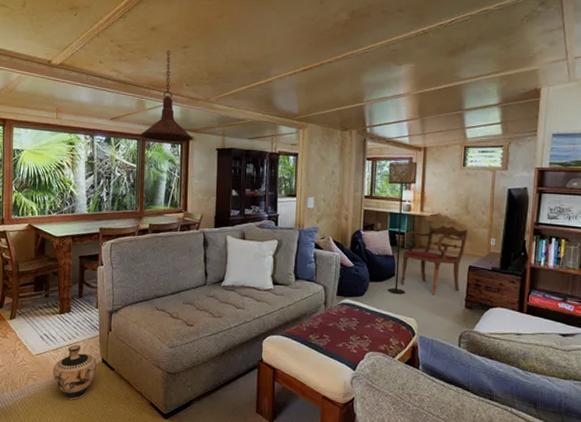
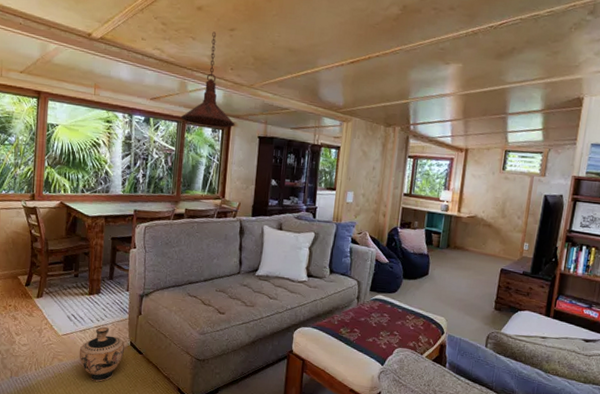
floor lamp: present [387,161,418,295] -> none [420,160,458,293]
armchair: present [401,225,468,294] -> none [433,227,503,295]

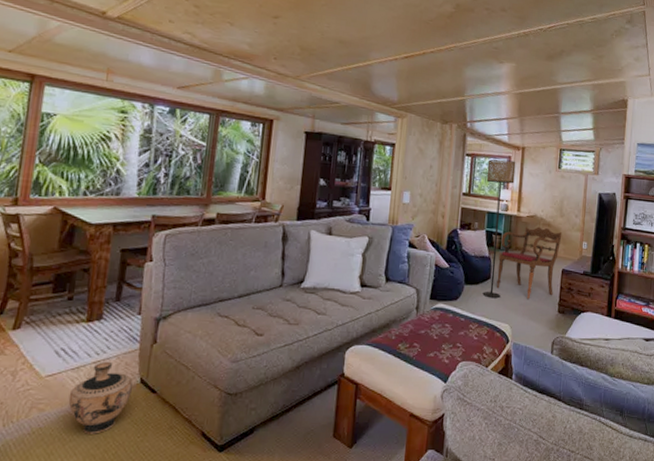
pendant light: present [180,31,235,128] -> none [213,18,278,122]
floor lamp: none [420,160,458,293] -> present [482,159,516,299]
armchair: none [433,227,503,295] -> present [496,227,562,298]

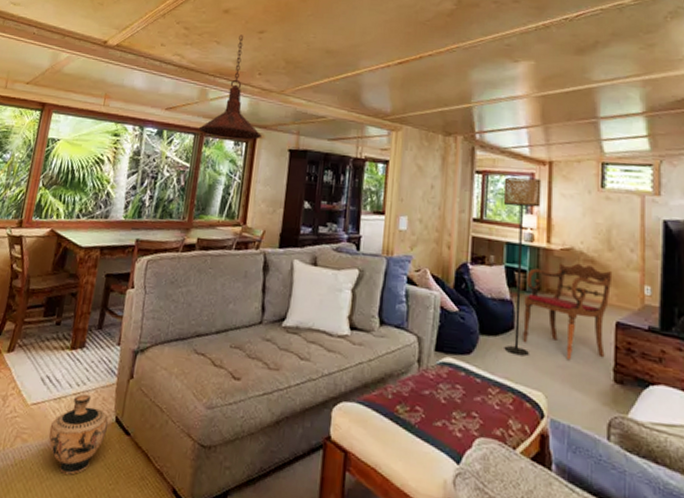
pendant light: none [213,18,278,122] -> present [198,35,262,140]

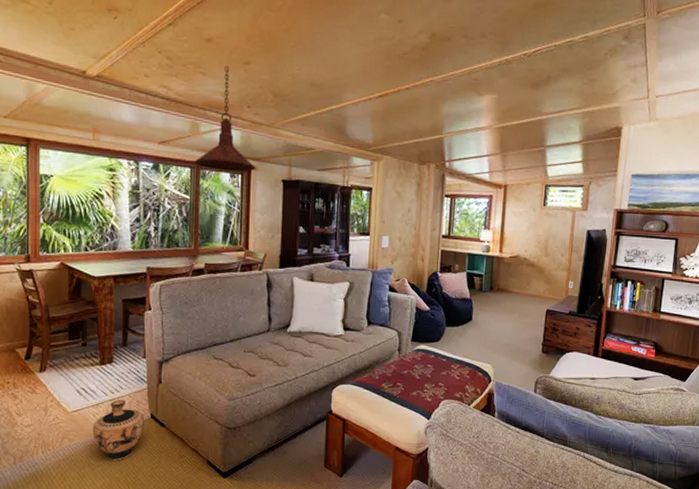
floor lamp: present [503,176,542,356] -> none [464,199,498,340]
armchair: present [522,263,613,359] -> none [478,267,547,339]

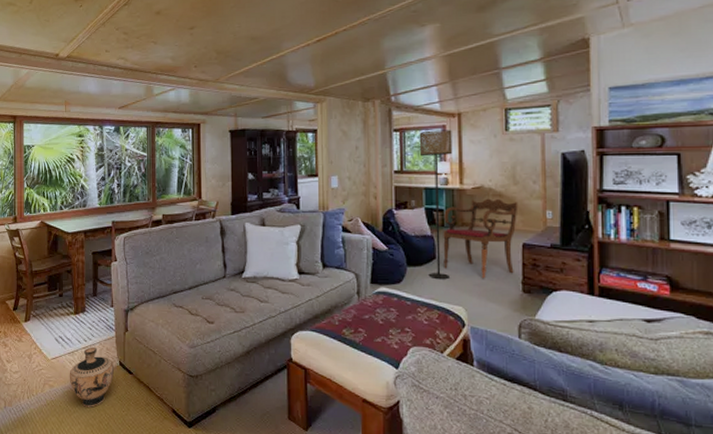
pendant light: present [194,66,256,172] -> none [149,33,204,127]
floor lamp: none [464,199,498,340] -> present [419,130,453,280]
armchair: none [478,267,547,339] -> present [443,198,518,278]

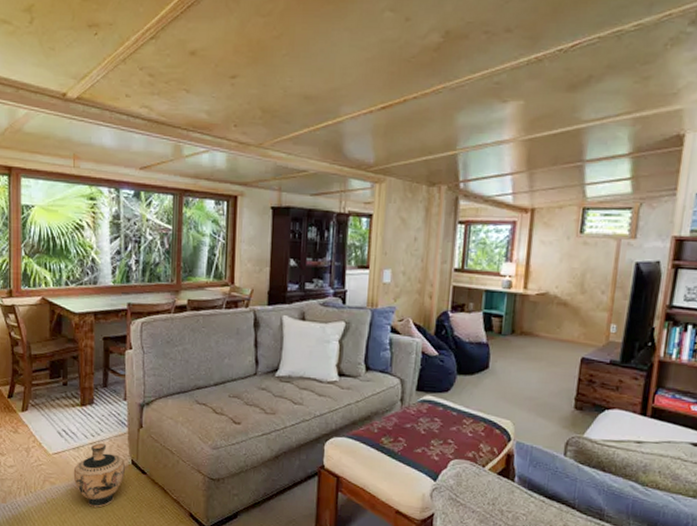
floor lamp: present [419,130,453,280] -> none [479,225,523,391]
armchair: present [443,198,518,278] -> none [496,306,583,392]

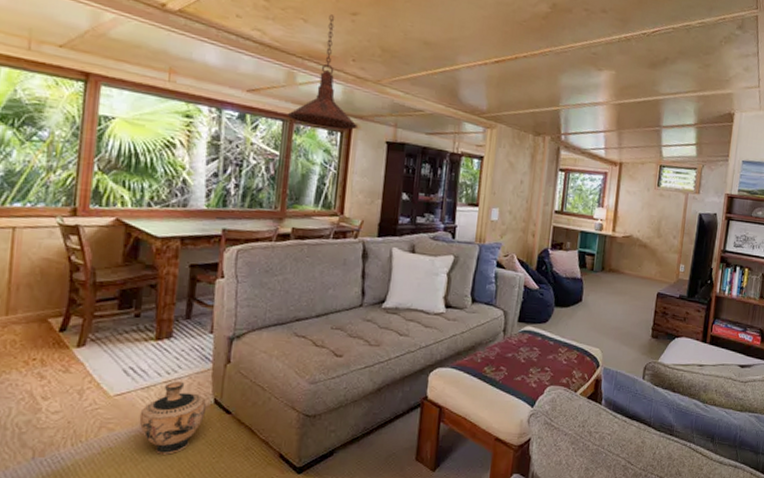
pendant light: none [176,81,242,199] -> present [287,14,357,130]

